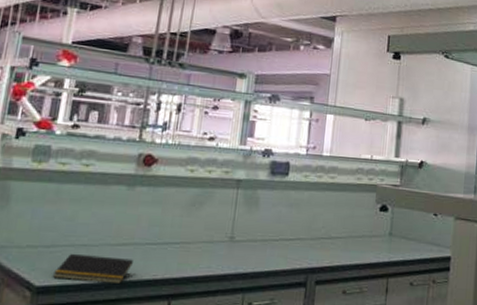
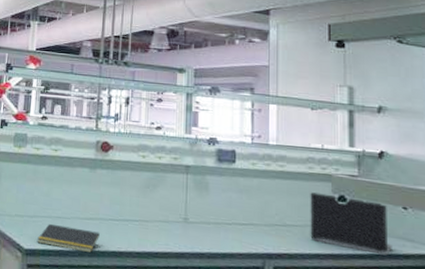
laptop computer: none [352,203,422,261] -> present [310,192,392,256]

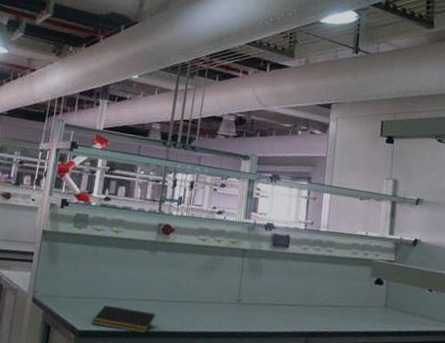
laptop computer: present [310,192,392,256] -> none [349,275,417,333]

